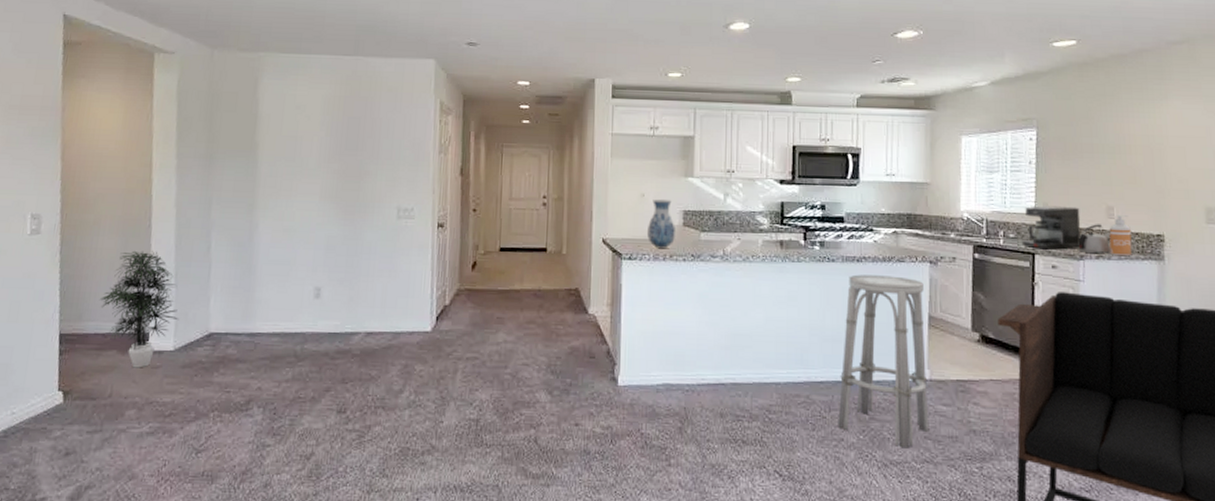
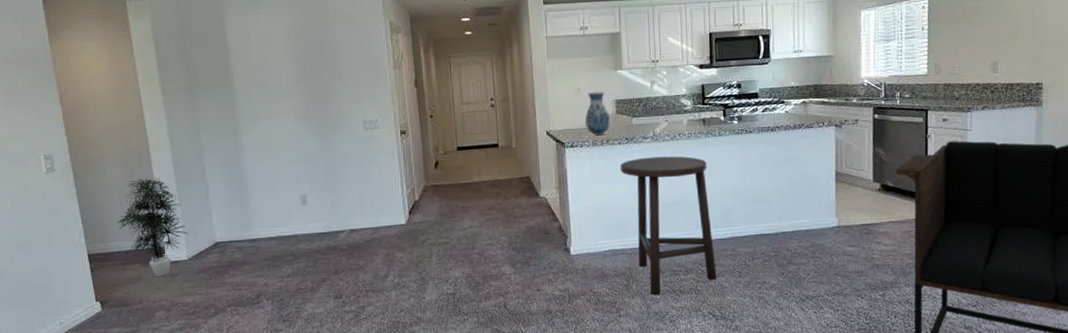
bar stool: none [682,279,787,444] -> present [619,156,717,296]
bar stool: present [838,274,929,449] -> none [760,140,839,285]
coffee maker: present [1023,205,1081,250] -> none [917,65,968,106]
kettle: present [1078,224,1112,254] -> none [966,78,996,106]
soap dispenser: present [1109,215,1133,257] -> none [993,69,1014,106]

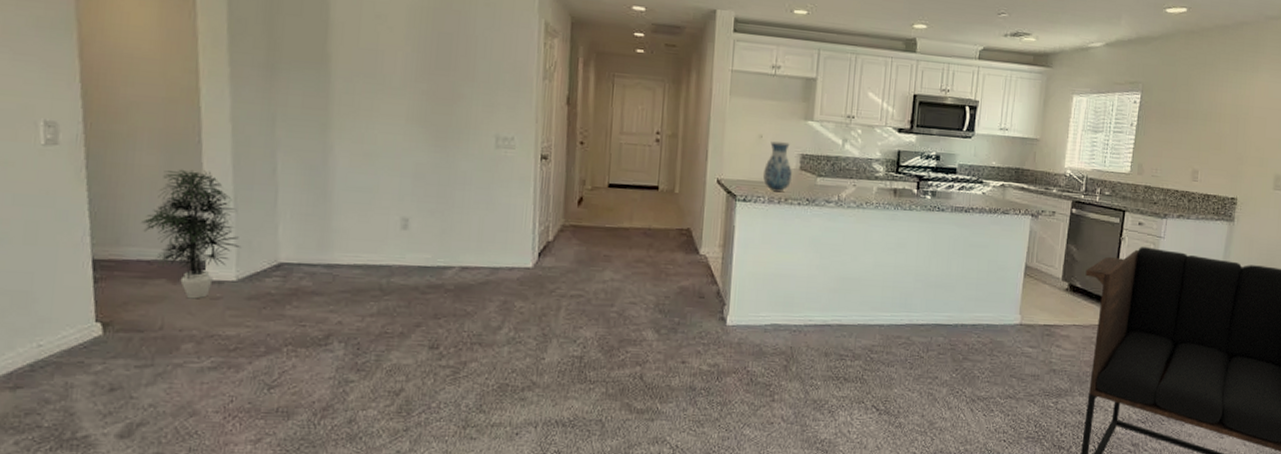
bar stool: present [619,156,717,296] -> none [795,223,892,381]

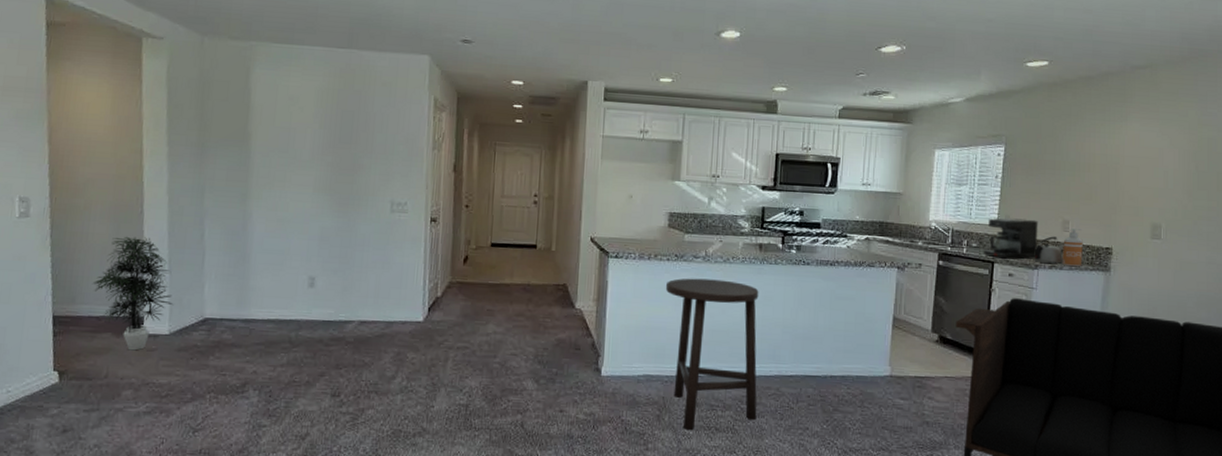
vase: present [763,140,793,193] -> none [634,200,662,249]
bar stool: none [795,223,892,381] -> present [665,278,759,431]
coffee maker: none [1116,166,1170,208] -> present [984,217,1039,259]
kettle: none [1163,185,1192,213] -> present [1034,236,1064,264]
soap dispenser: none [1190,178,1210,217] -> present [1062,228,1083,267]

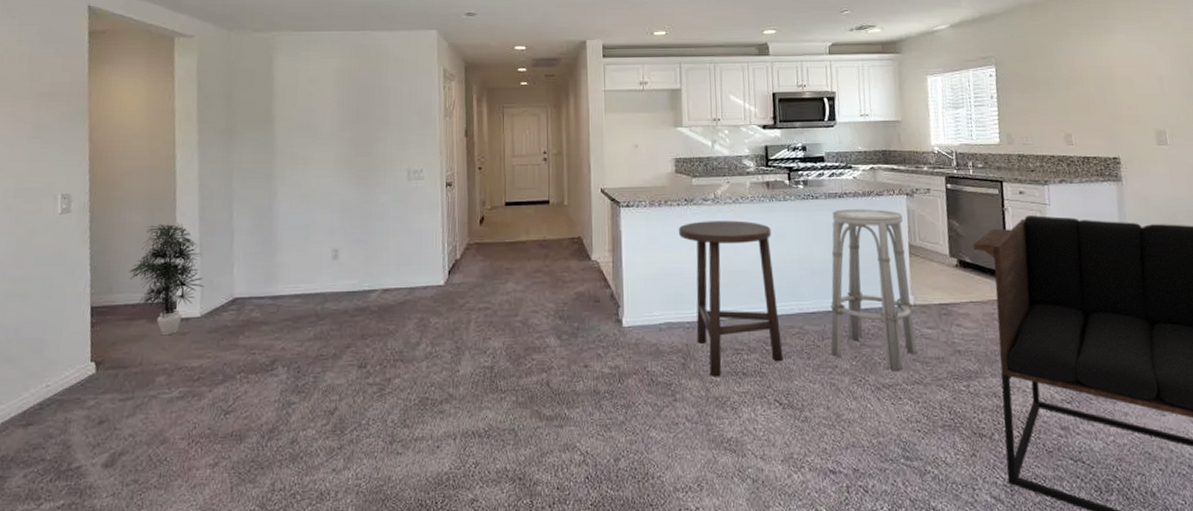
bar stool: none [804,277,891,437] -> present [830,209,917,372]
coffee maker: present [984,217,1039,259] -> none [990,136,1044,177]
kettle: present [1034,236,1064,264] -> none [1041,151,1073,179]
soap dispenser: present [1062,228,1083,267] -> none [1068,141,1092,180]

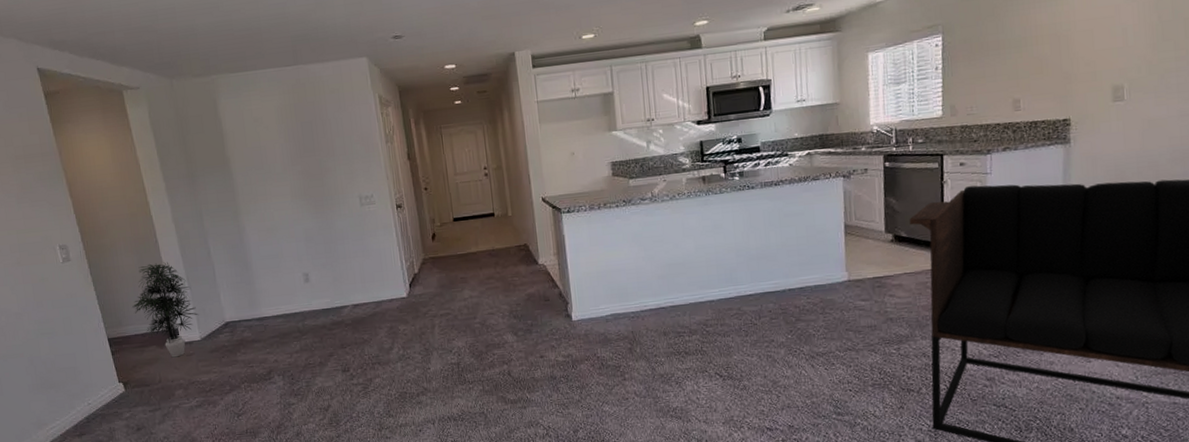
bar stool: present [678,220,784,377] -> none [618,216,723,358]
bar stool: present [830,209,917,372] -> none [767,193,850,341]

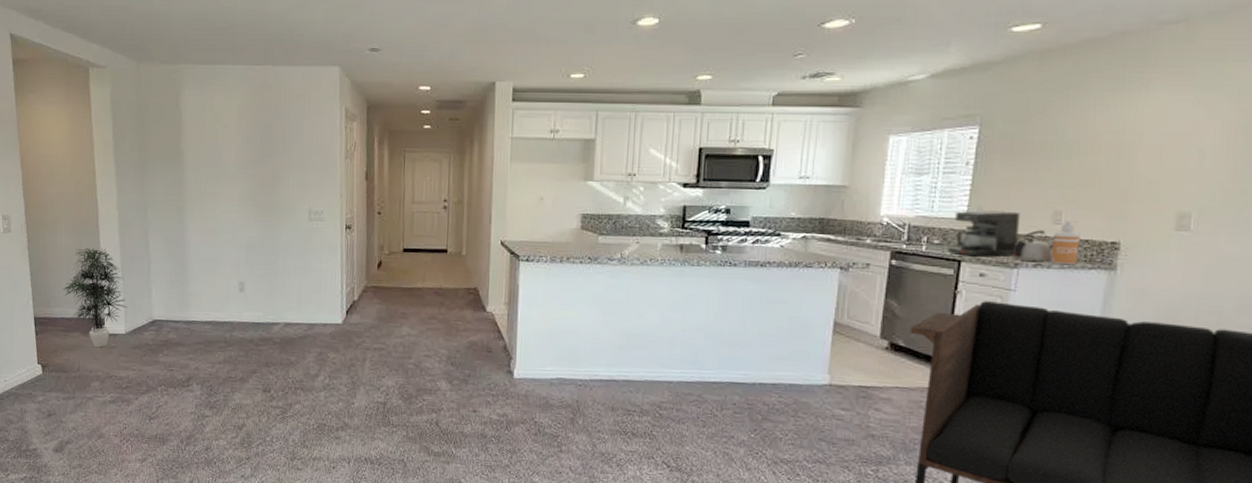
coffee maker: none [931,104,988,150] -> present [948,210,1021,257]
kettle: none [985,117,1018,148] -> present [1013,230,1054,262]
soap dispenser: none [1015,105,1039,146] -> present [1051,220,1080,266]

